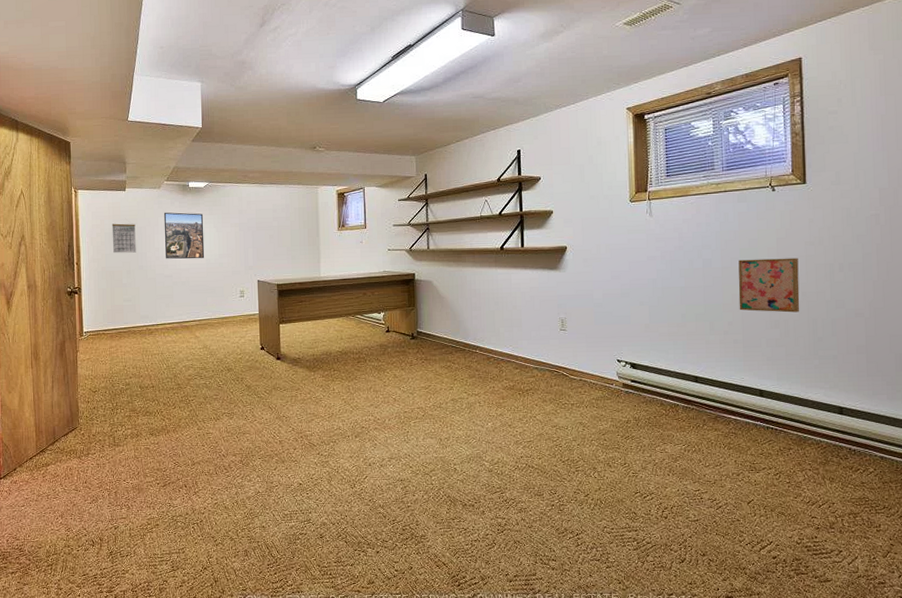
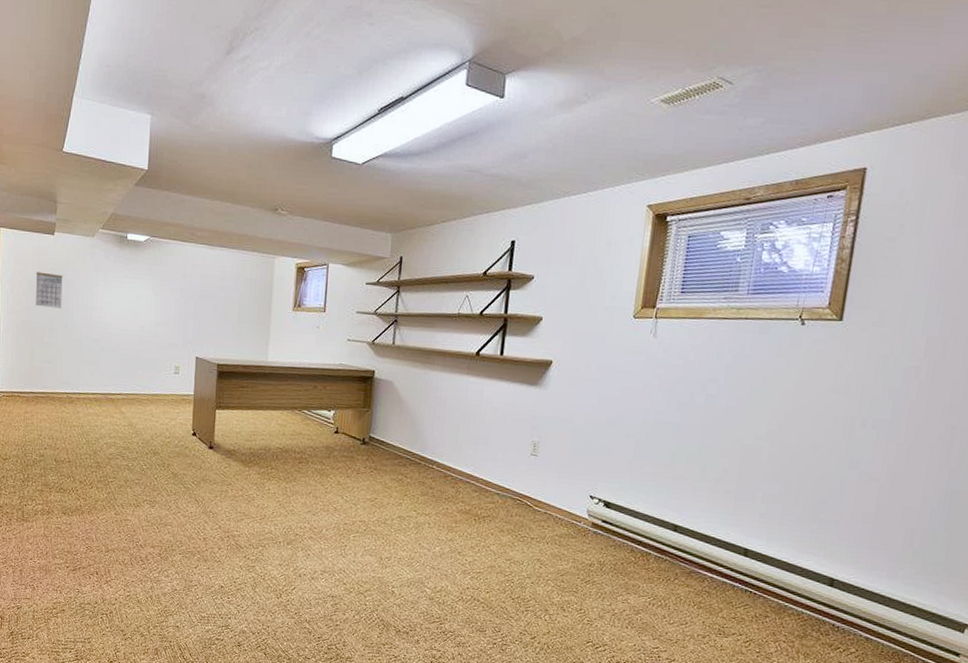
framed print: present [163,212,205,259] -> none [94,266,141,325]
wall art: present [738,258,800,313] -> none [738,400,817,468]

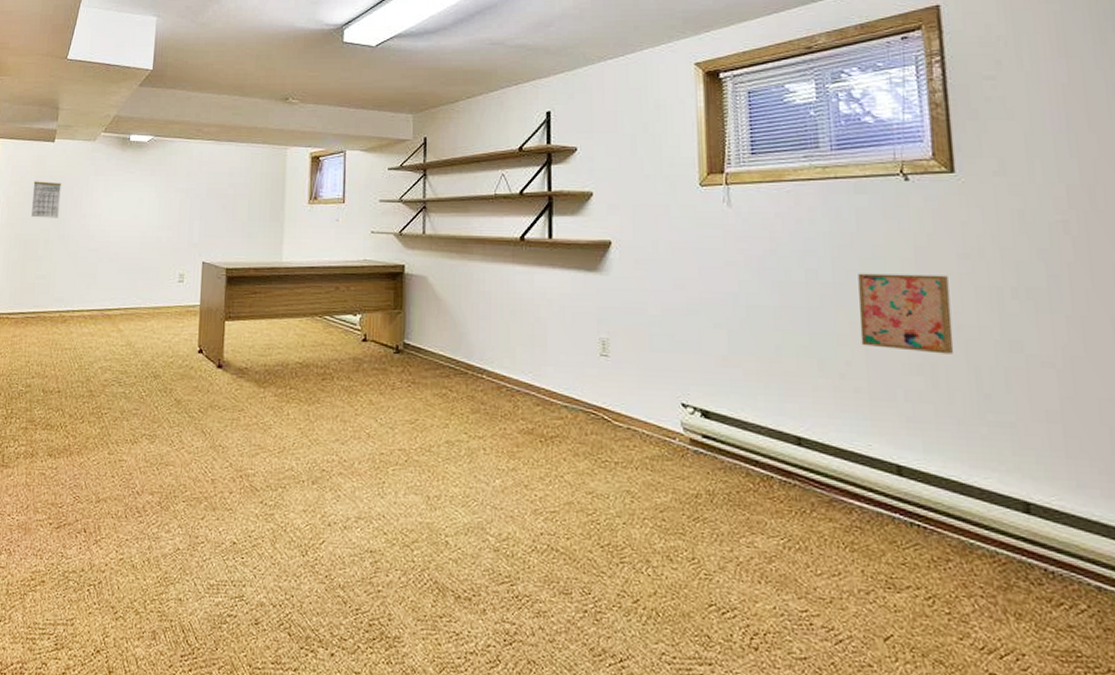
wall art: none [738,400,817,468] -> present [858,273,954,354]

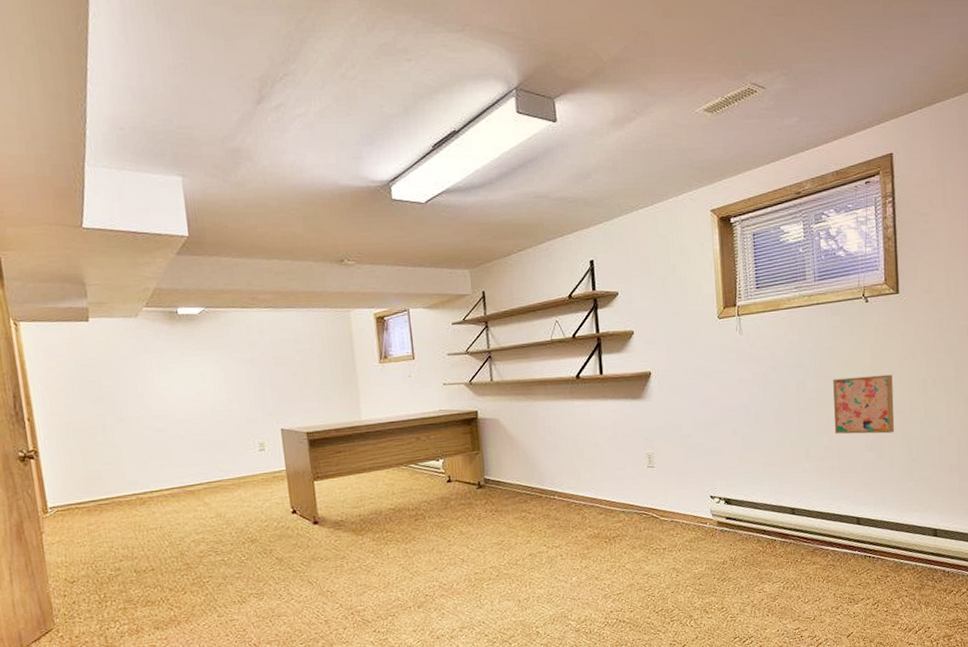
calendar: present [31,181,62,218] -> none [73,364,113,404]

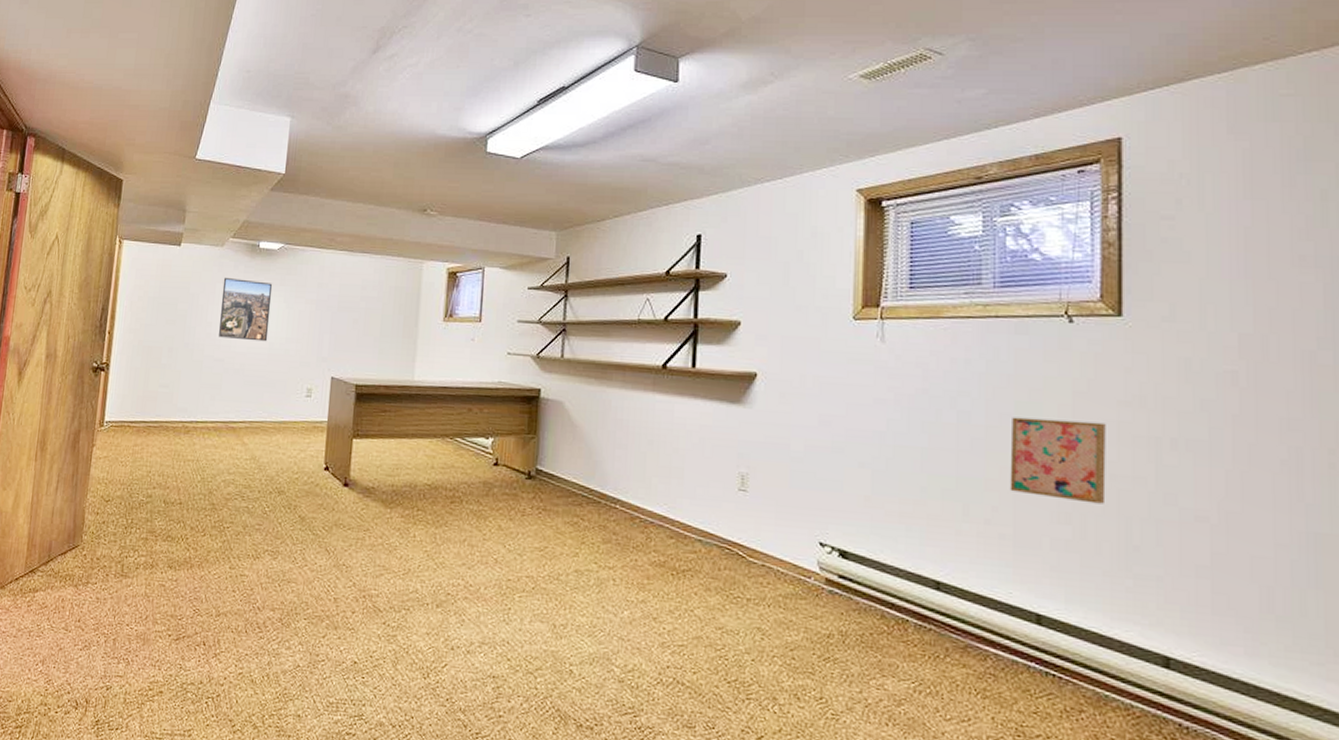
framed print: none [146,347,208,408] -> present [219,278,273,342]

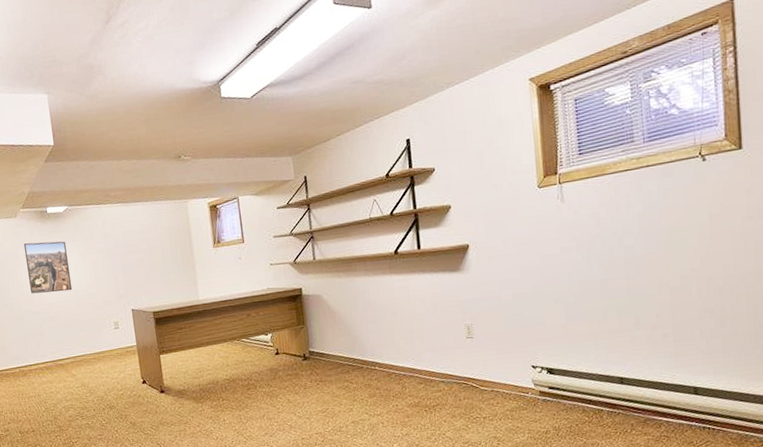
wall art: present [1010,417,1106,504] -> none [665,235,738,301]

